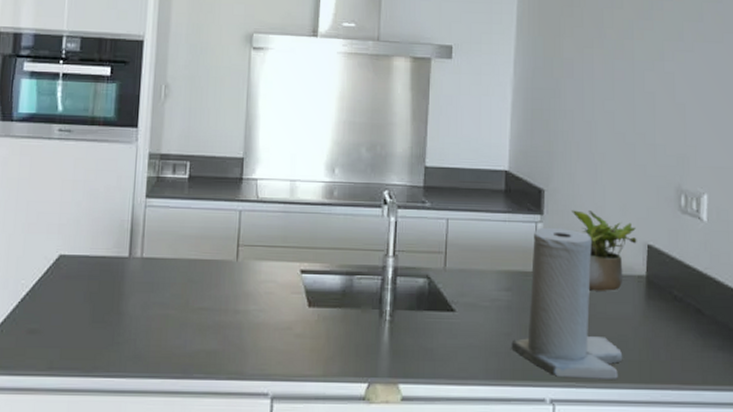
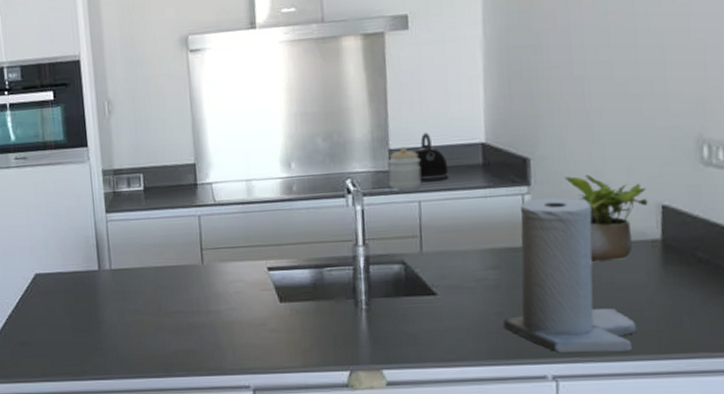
jar: none [422,166,452,207] -> present [388,147,422,190]
kettle: none [447,155,475,202] -> present [414,132,449,183]

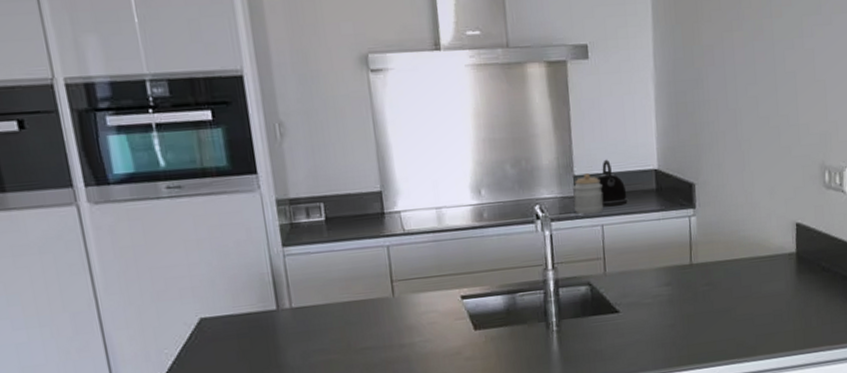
paper towel: present [503,197,637,353] -> none [675,218,779,357]
potted plant: present [565,175,648,261] -> none [723,198,786,274]

